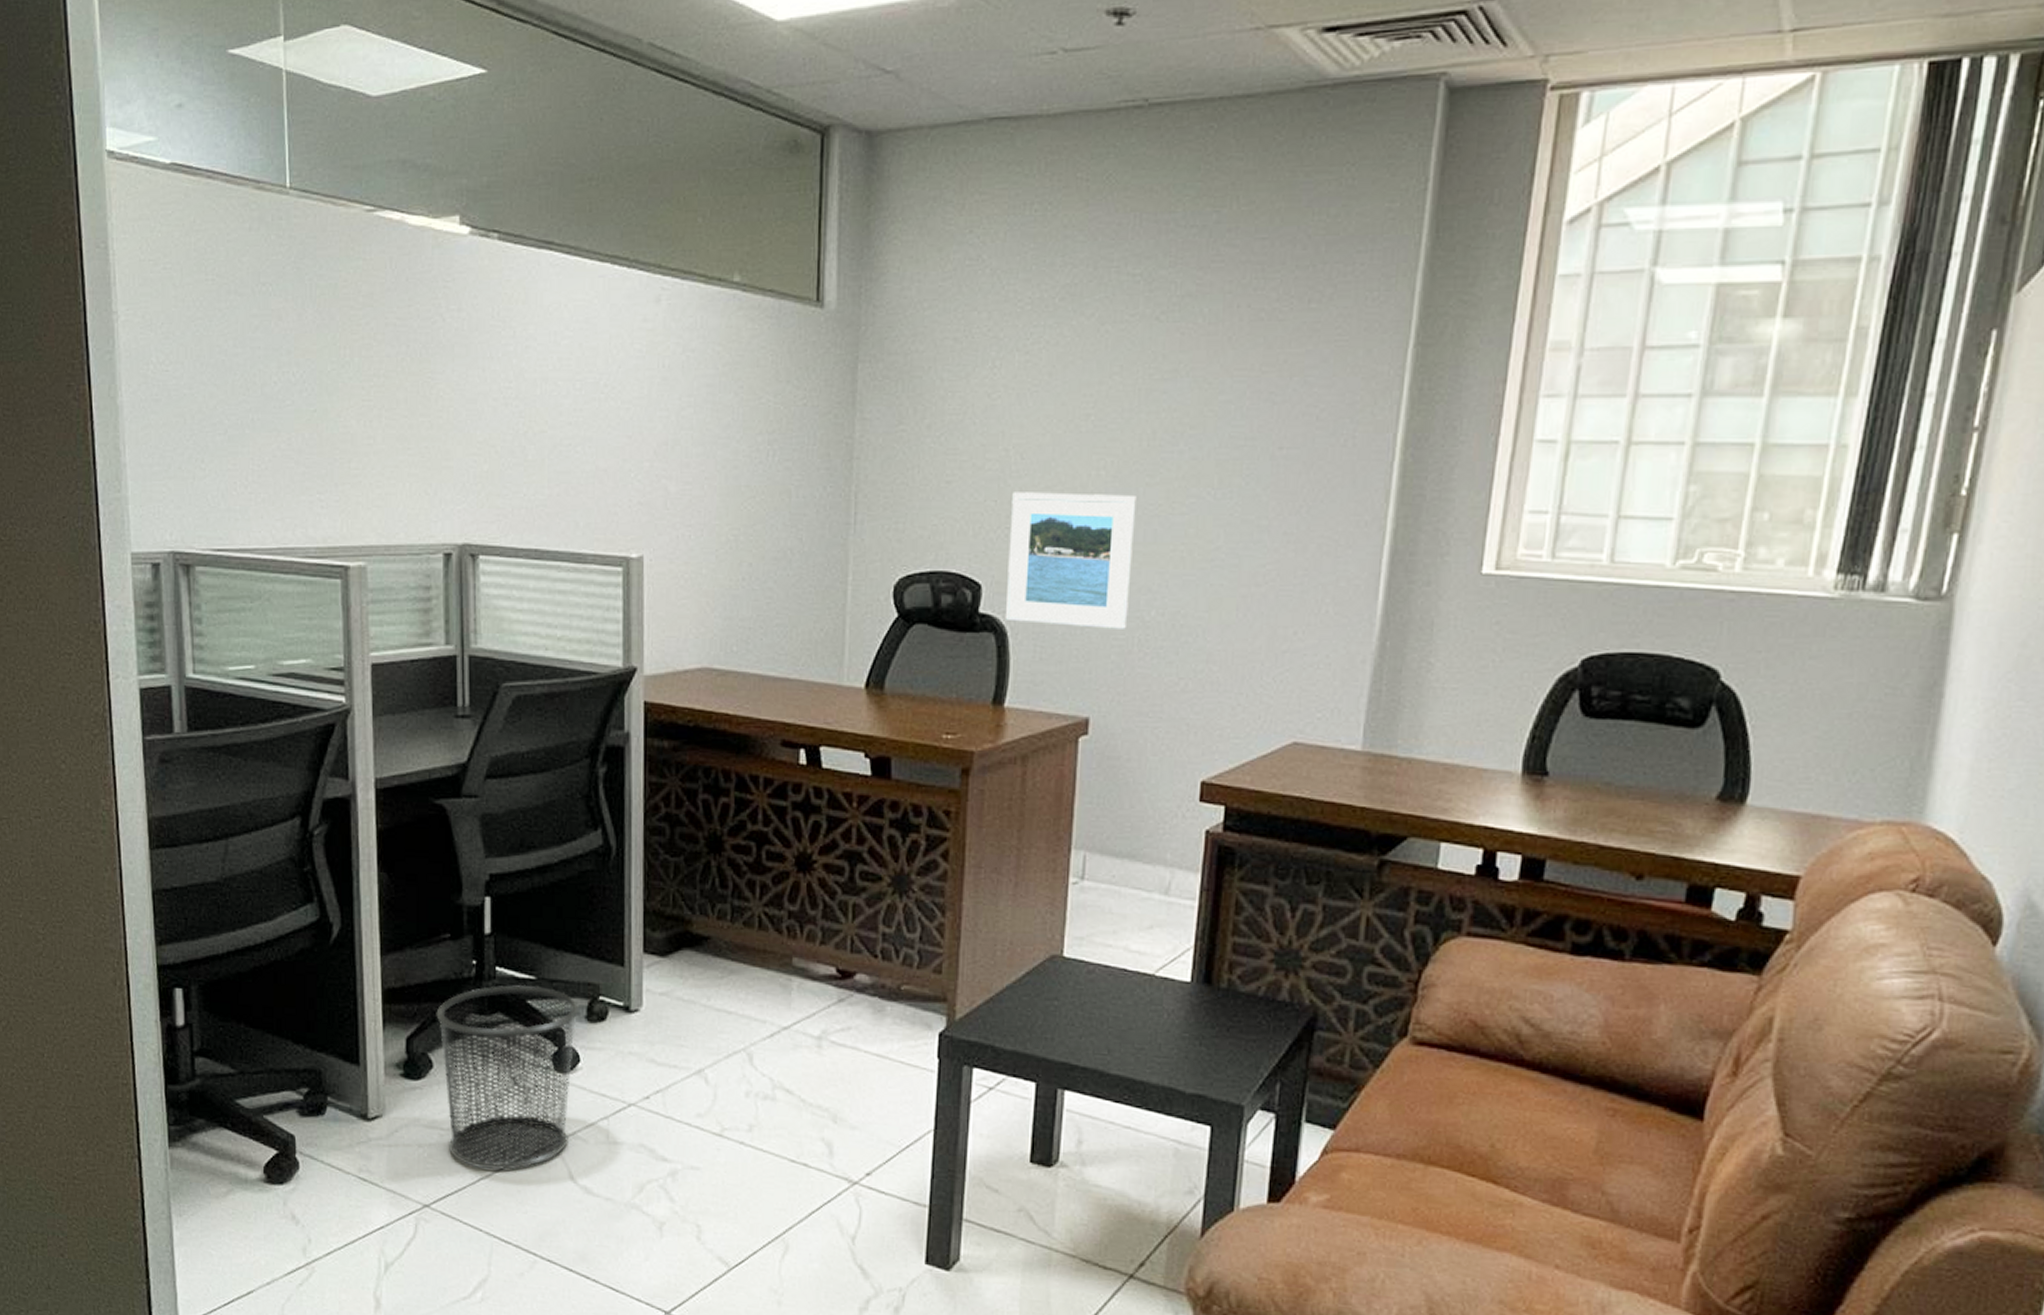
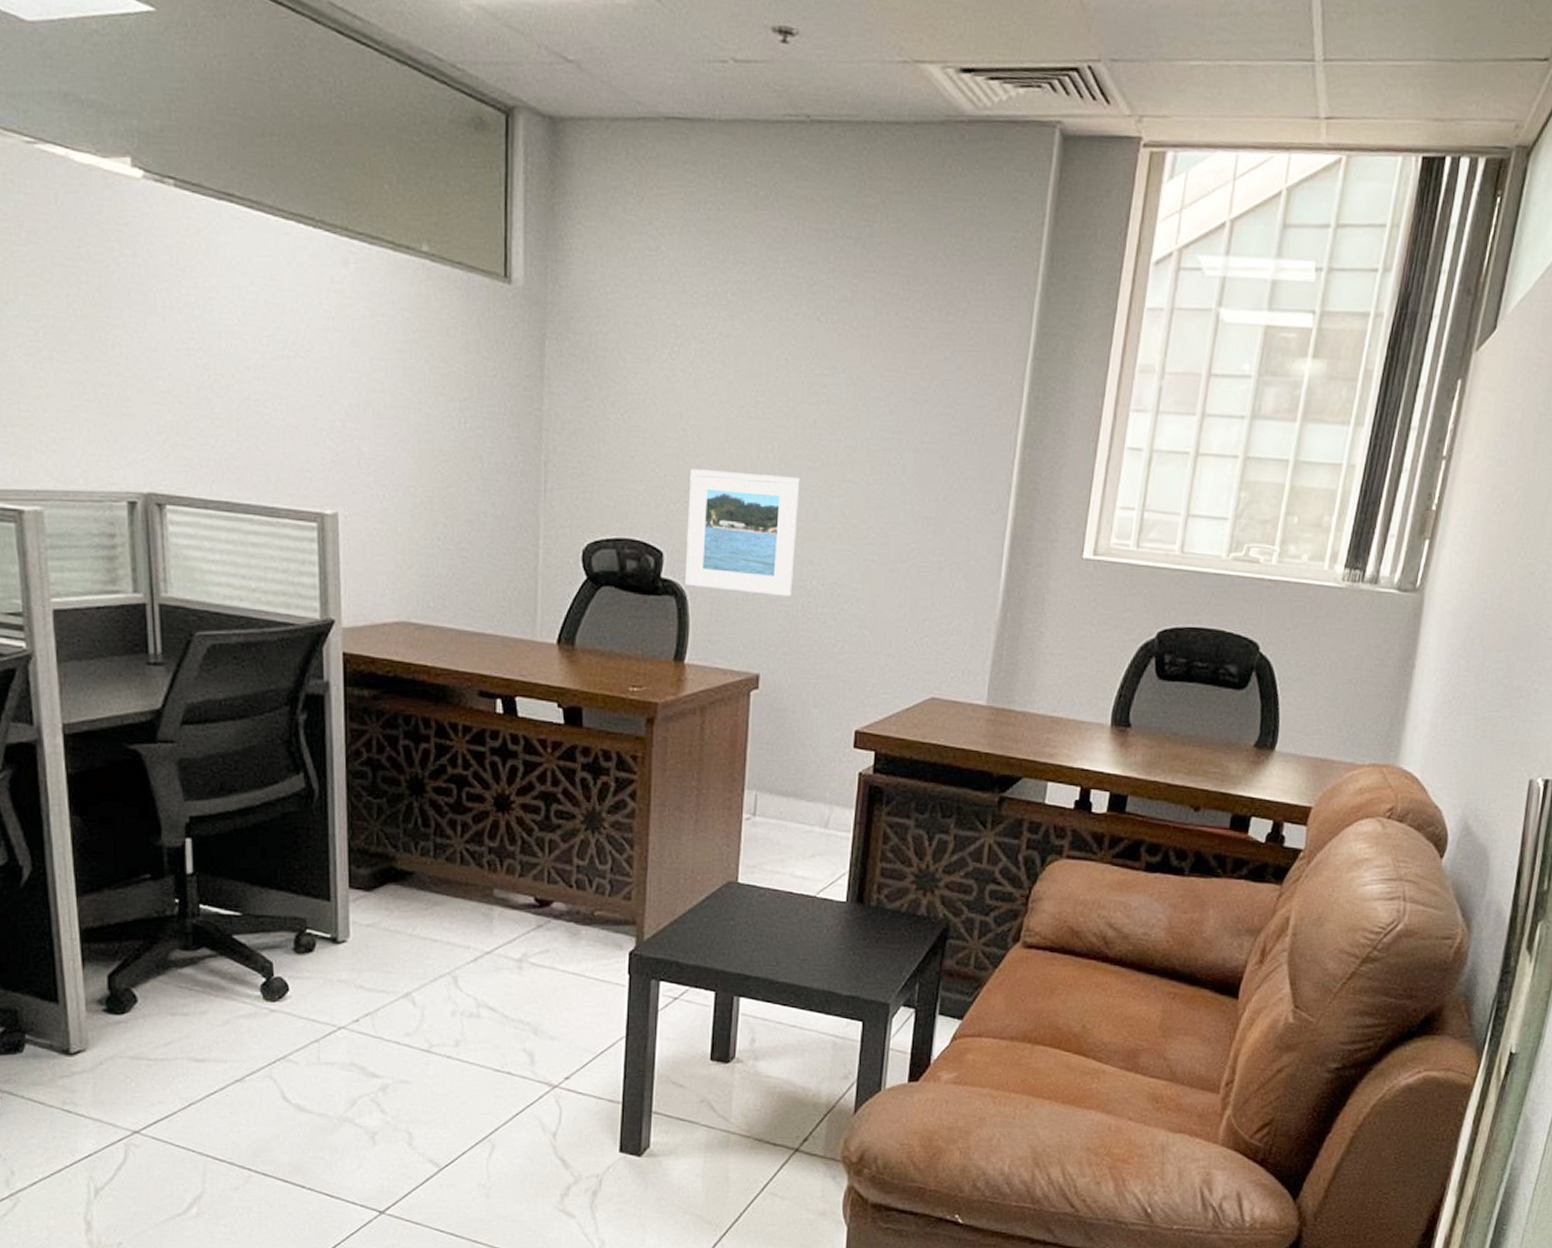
waste bin: present [436,984,579,1170] -> none [138,920,286,1094]

